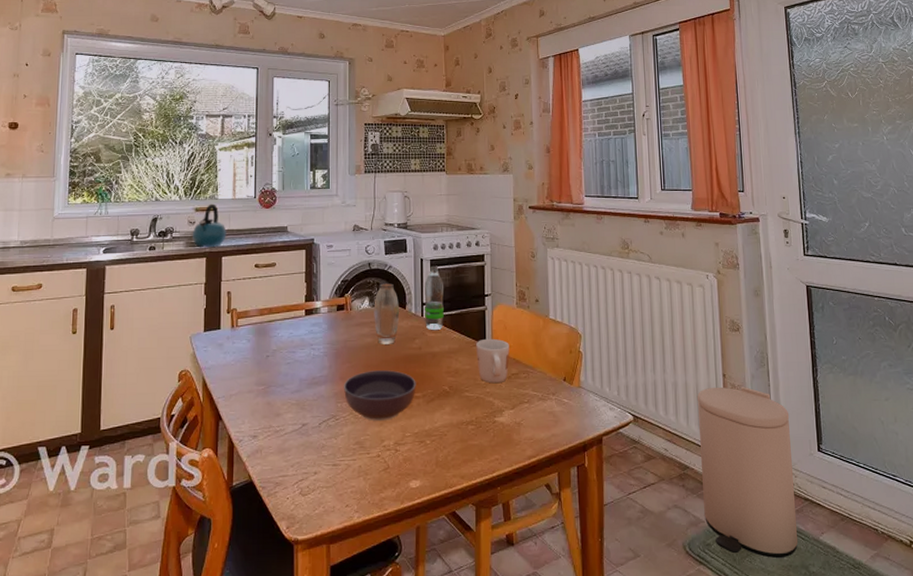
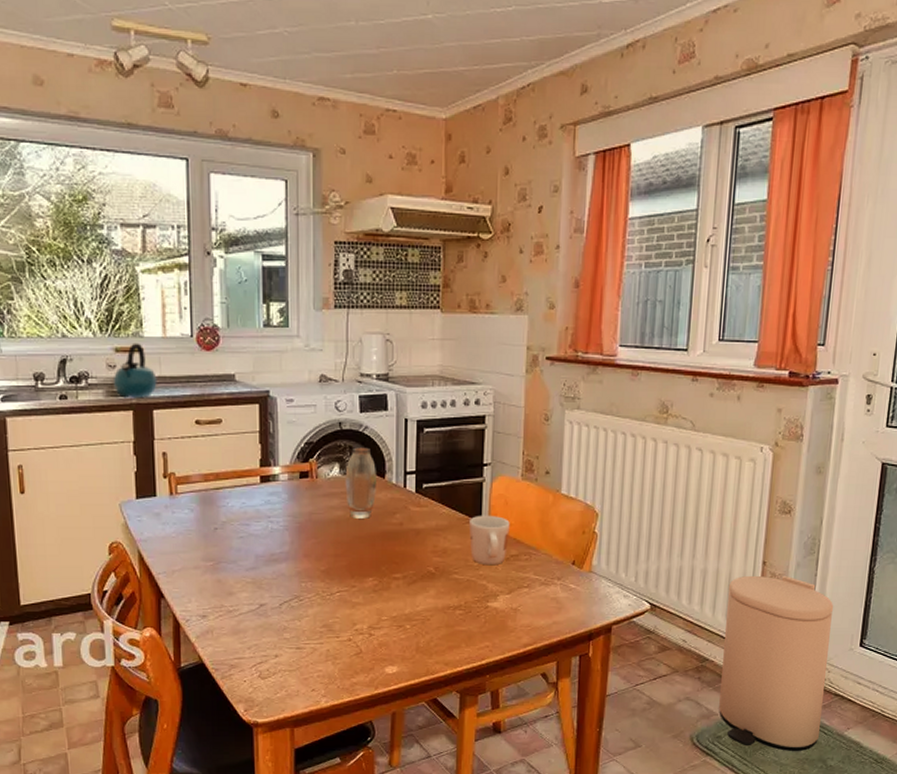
bowl: present [343,370,416,421] -> none [307,548,396,603]
bottle: present [424,265,444,330] -> none [408,427,432,503]

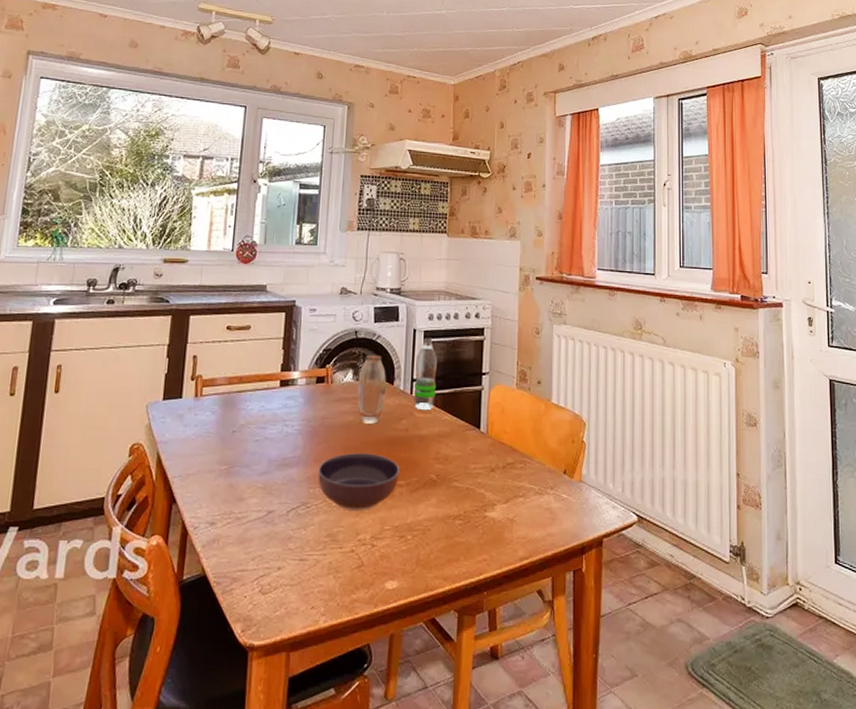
kettle: present [113,343,157,397] -> none [157,255,197,304]
bowl: none [307,548,396,603] -> present [317,453,400,511]
bottle: none [408,427,432,503] -> present [414,337,437,410]
mug: present [468,515,510,566] -> none [468,422,506,474]
pedal bin: present [719,575,834,751] -> none [707,487,811,682]

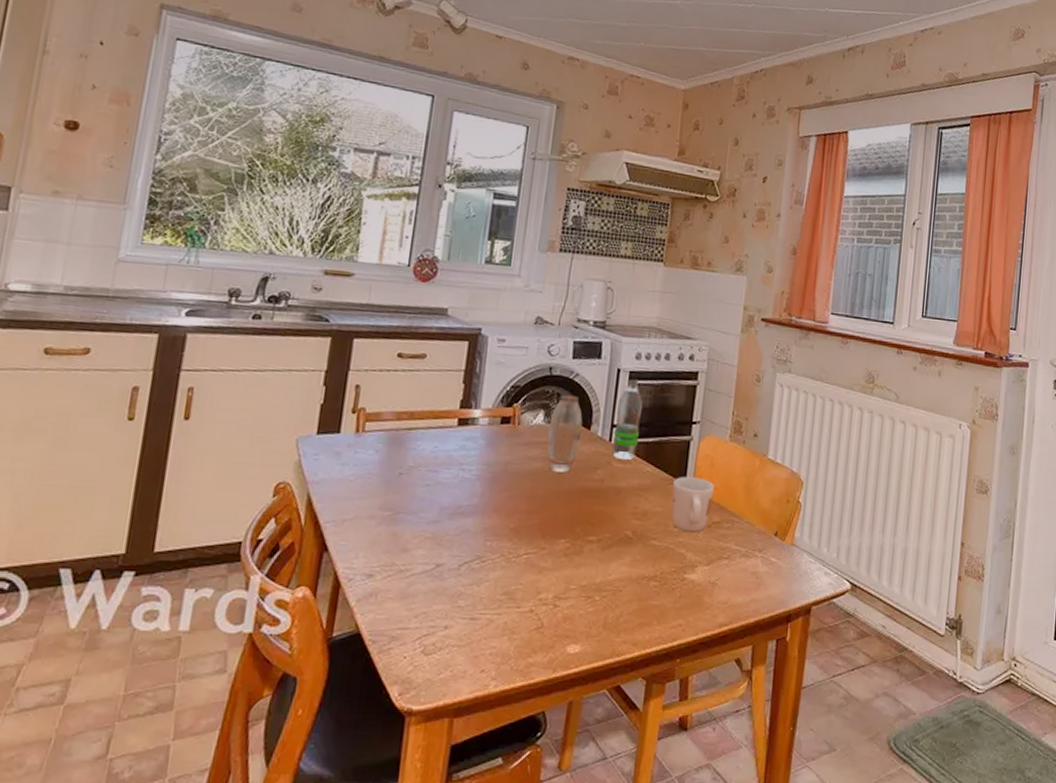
bowl: present [317,453,400,511] -> none [496,503,592,568]
mug: none [468,422,506,474] -> present [671,476,715,533]

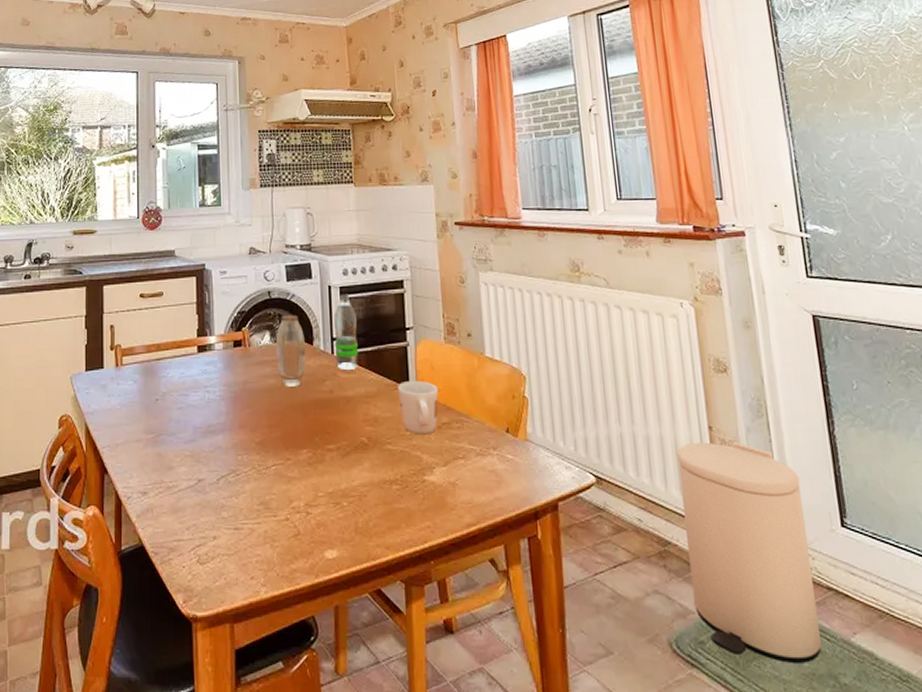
pedal bin: none [917,557,1029,759] -> present [676,441,823,663]

